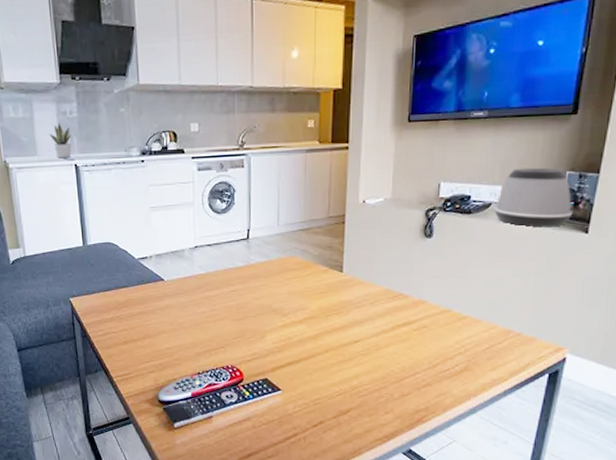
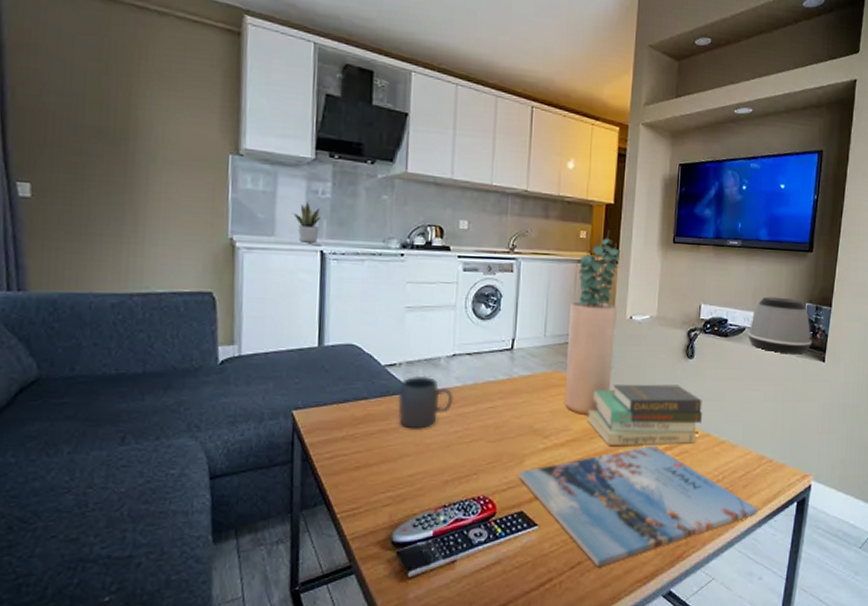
mug: none [152,266,199,311] -> present [397,375,454,429]
magazine: none [262,321,503,427] -> present [519,445,757,568]
vase: none [300,116,351,295] -> present [564,230,621,415]
books: none [323,264,443,323] -> present [587,384,703,446]

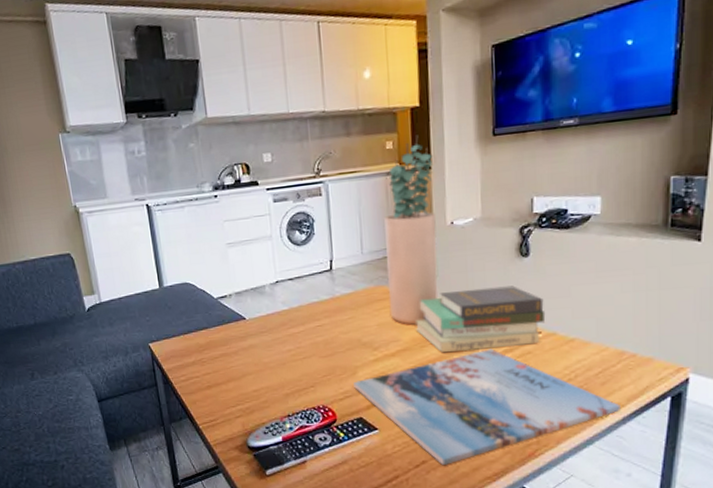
potted plant: present [293,202,325,243] -> none [118,163,144,200]
mug: present [397,375,454,429] -> none [233,303,283,351]
speaker: present [747,296,812,355] -> none [594,173,682,238]

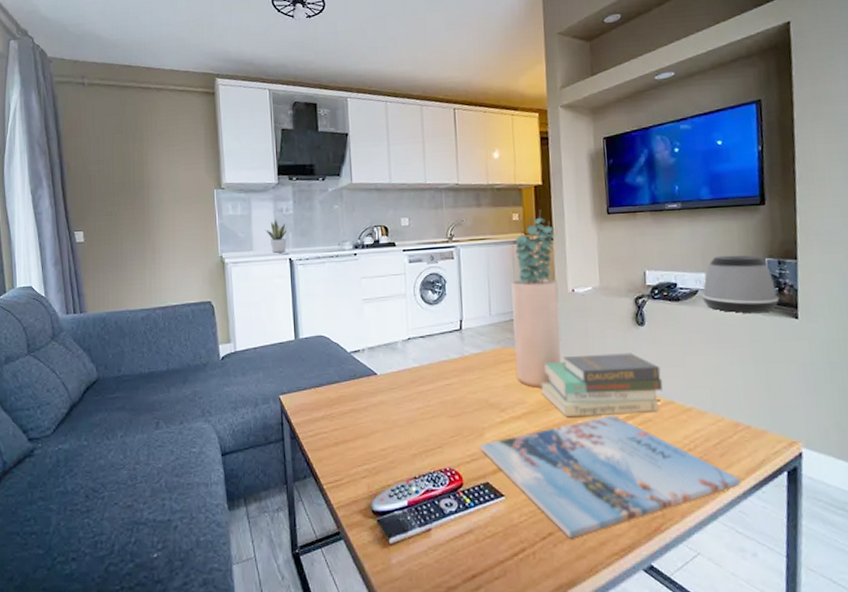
potted plant: none [118,163,144,200] -> present [265,219,290,253]
speaker: none [594,173,682,238] -> present [701,255,779,314]

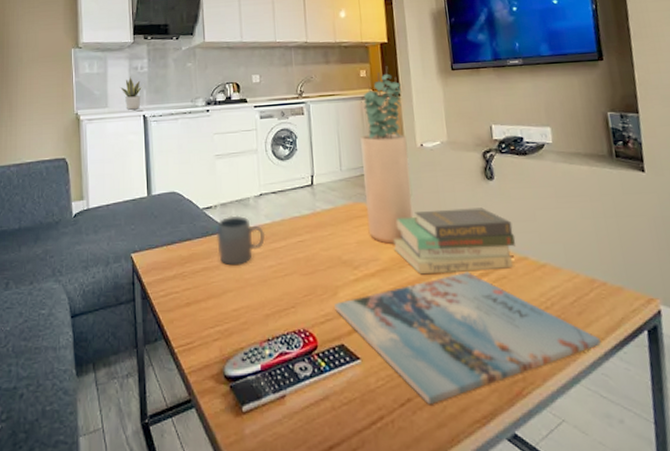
mug: none [364,359,413,407] -> present [216,215,266,265]
speaker: present [701,255,779,314] -> none [548,109,625,167]

